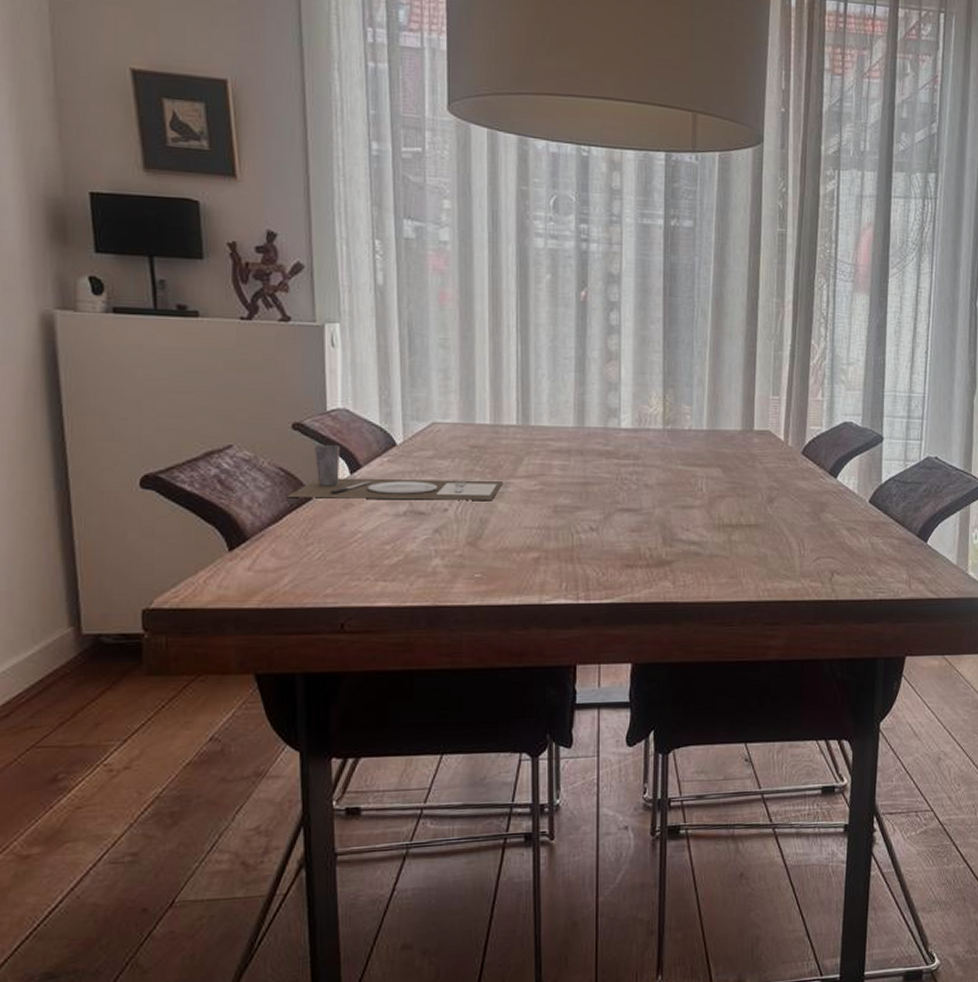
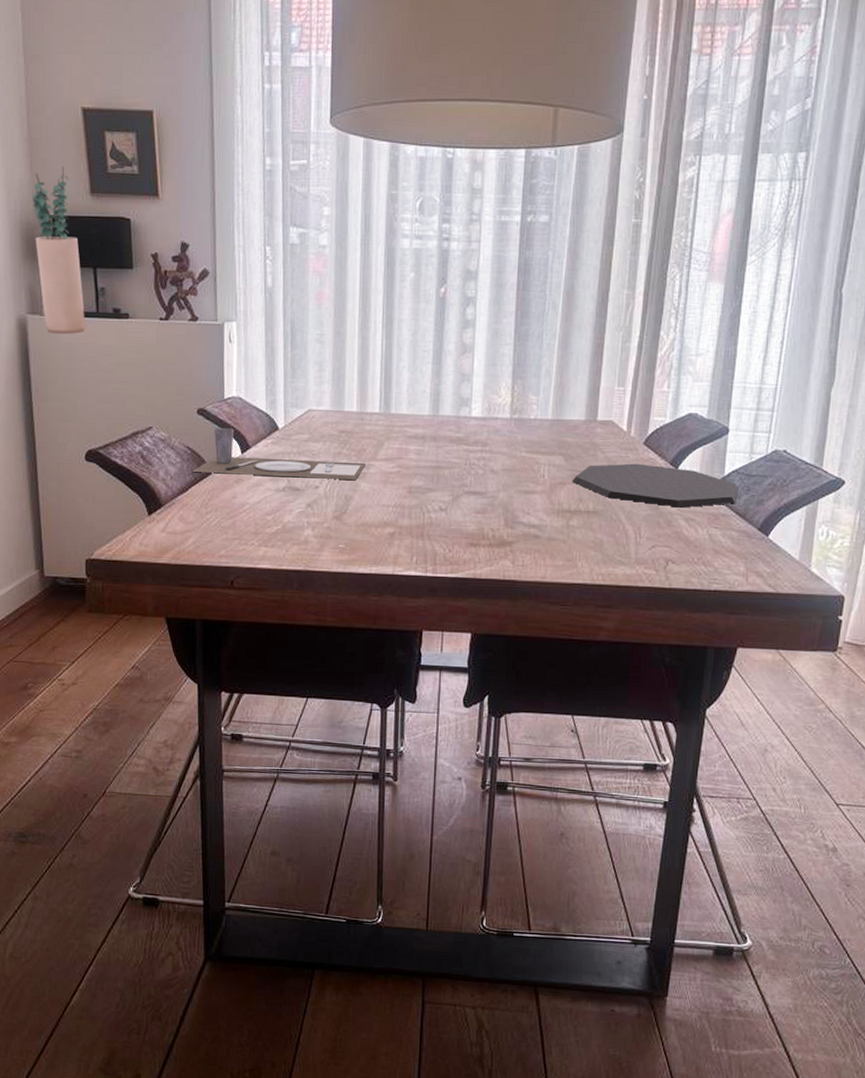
vase: none [61,135,139,335] -> present [32,166,86,335]
placemat: none [731,473,896,517] -> present [571,463,739,508]

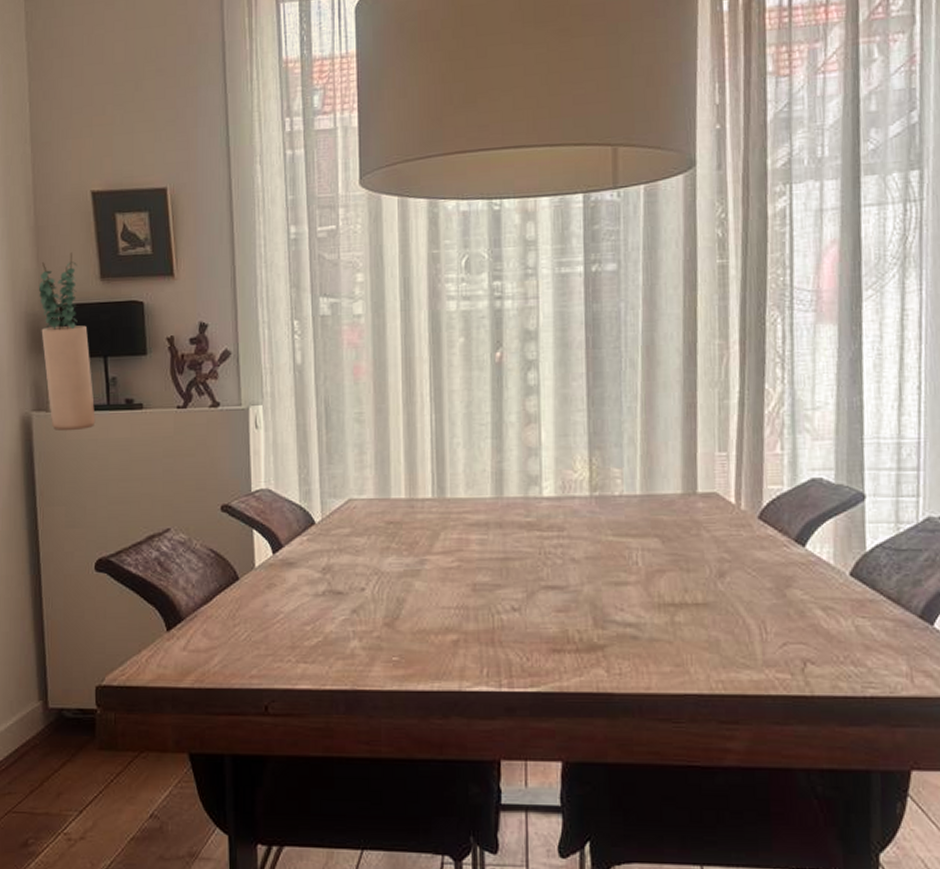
place setting: present [192,427,366,480] -> none [216,525,420,579]
placemat: present [571,463,739,508] -> none [672,542,887,594]

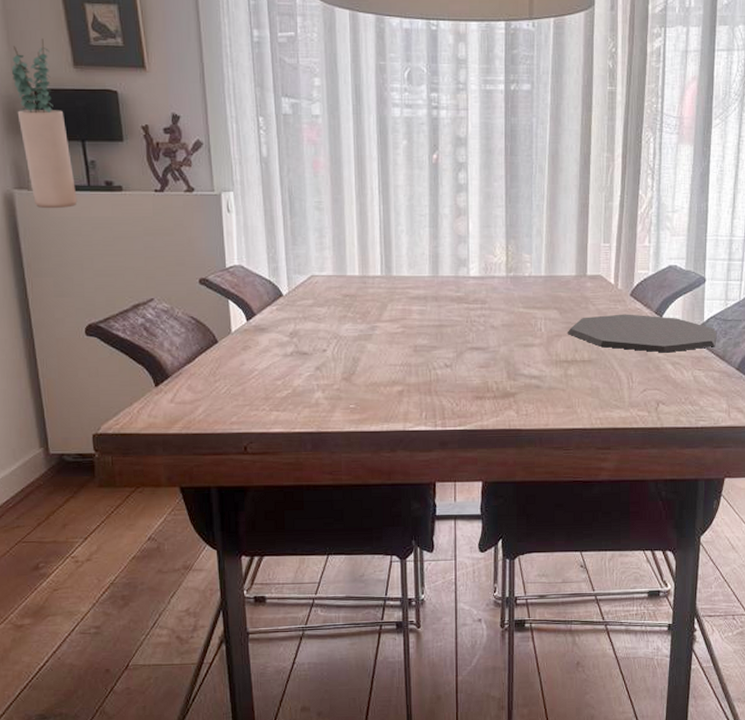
placemat: none [672,542,887,594] -> present [567,314,717,353]

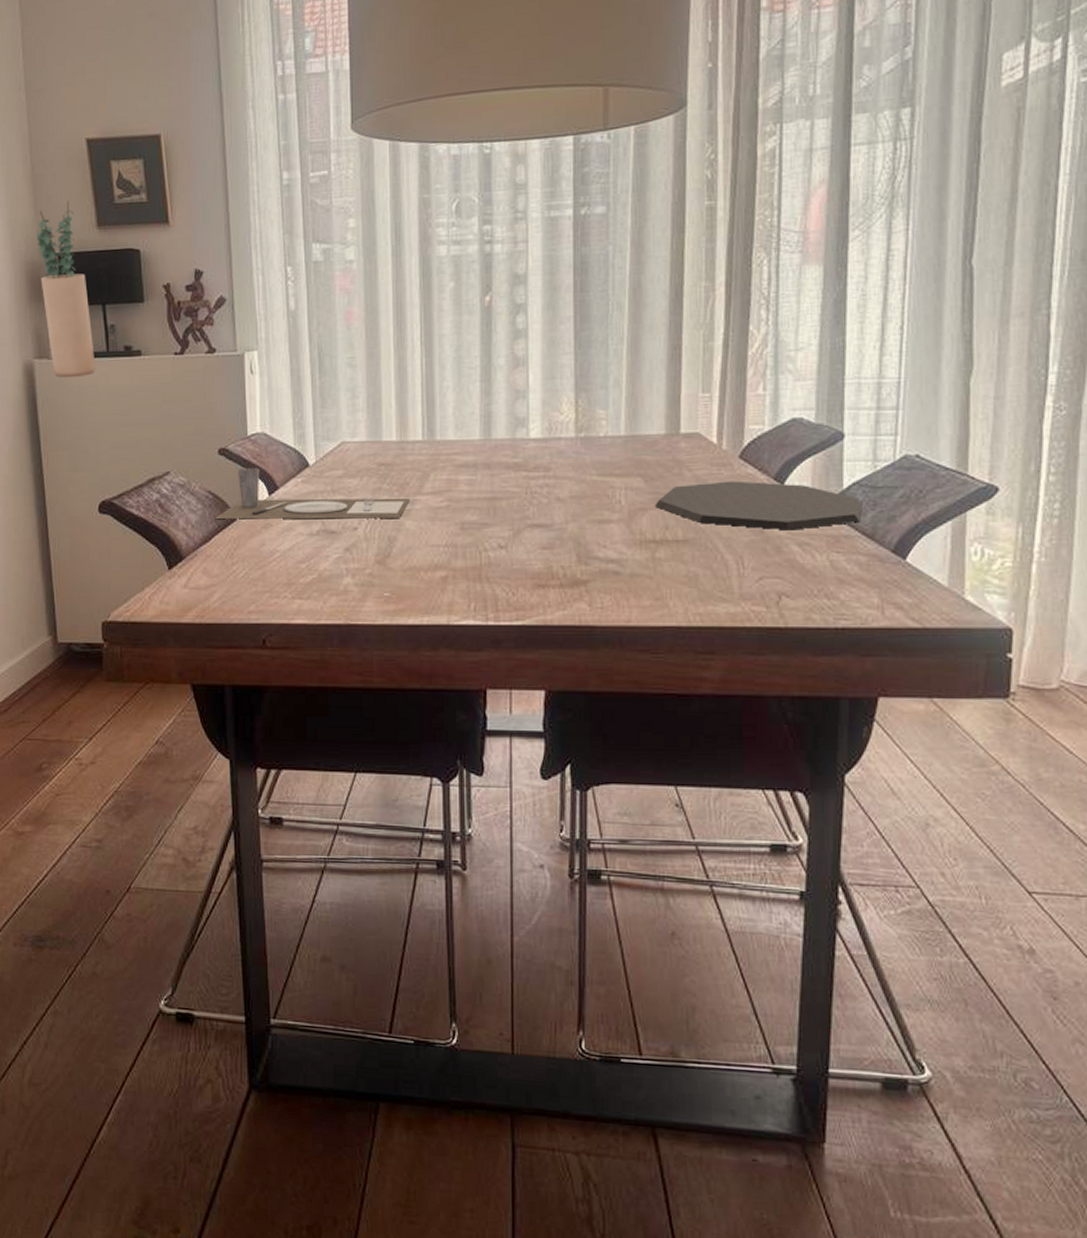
place setting: none [197,296,371,342] -> present [214,467,410,520]

